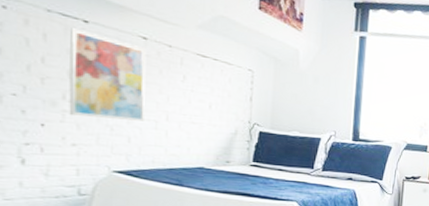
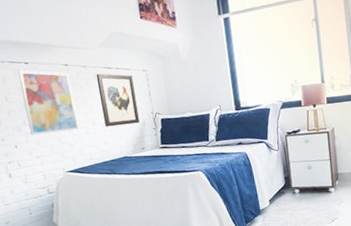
wall art: none [182,59,233,131] -> present [96,73,140,127]

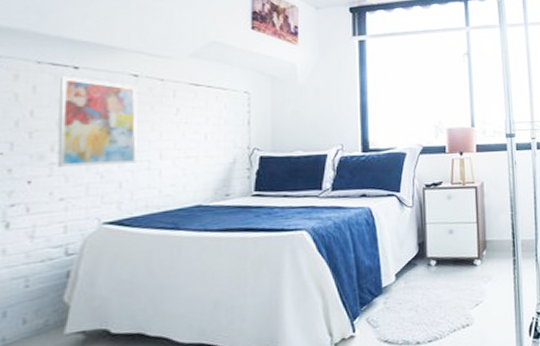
wall art: present [96,73,140,127] -> none [176,91,228,163]

